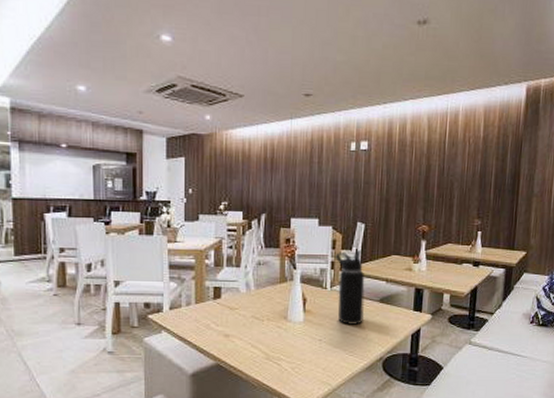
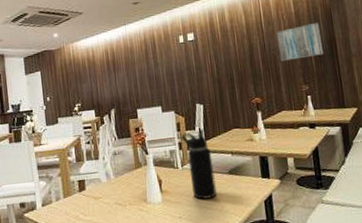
wall art: none [457,152,507,190] -> present [277,22,324,61]

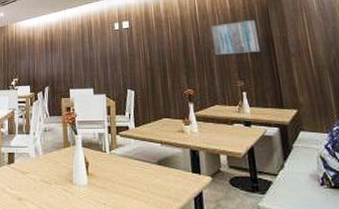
water bottle: present [180,129,218,200] -> none [110,115,145,188]

